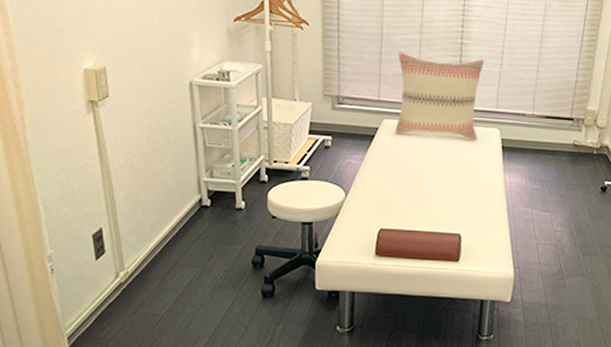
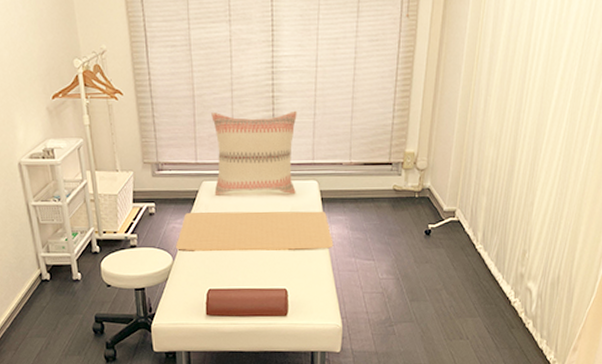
bath mat: none [350,149,511,197] -> present [176,211,334,251]

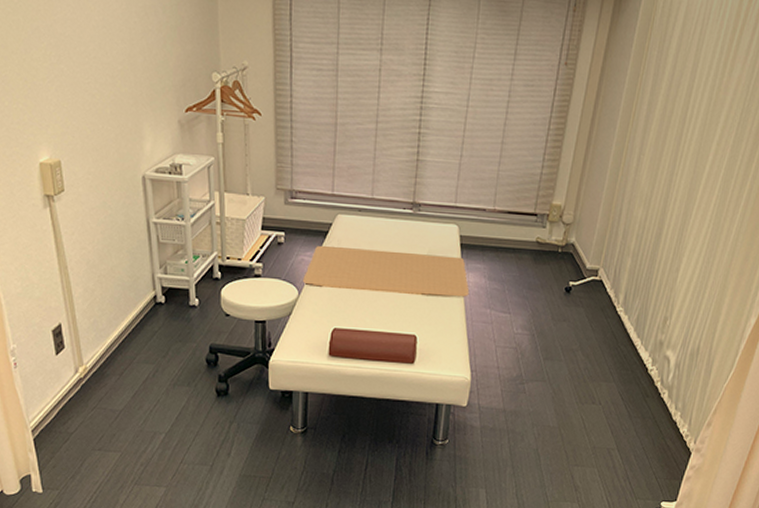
pillow: present [211,110,297,196] -> none [349,143,443,237]

